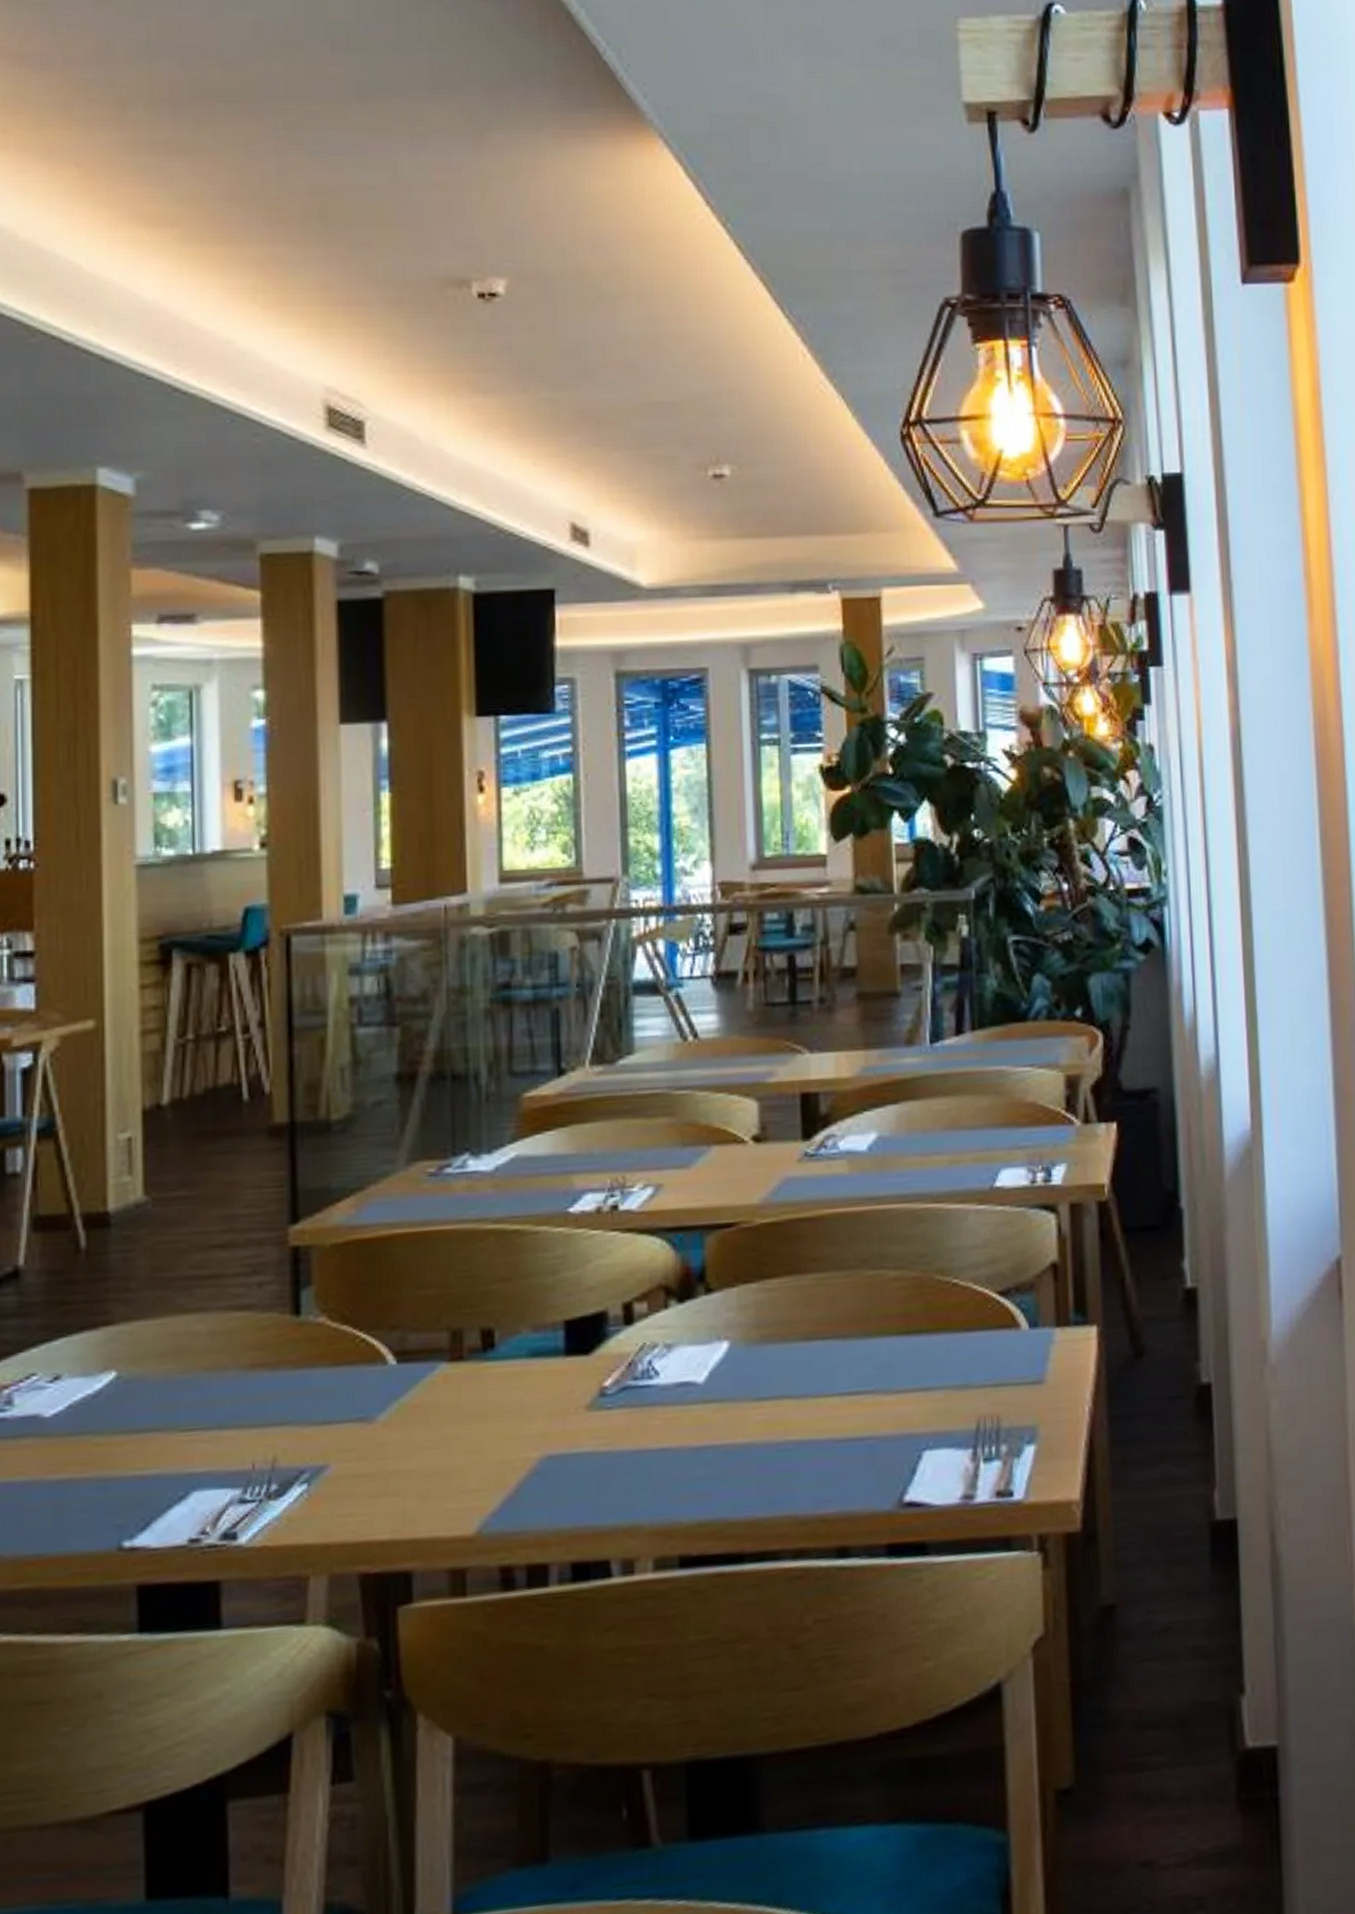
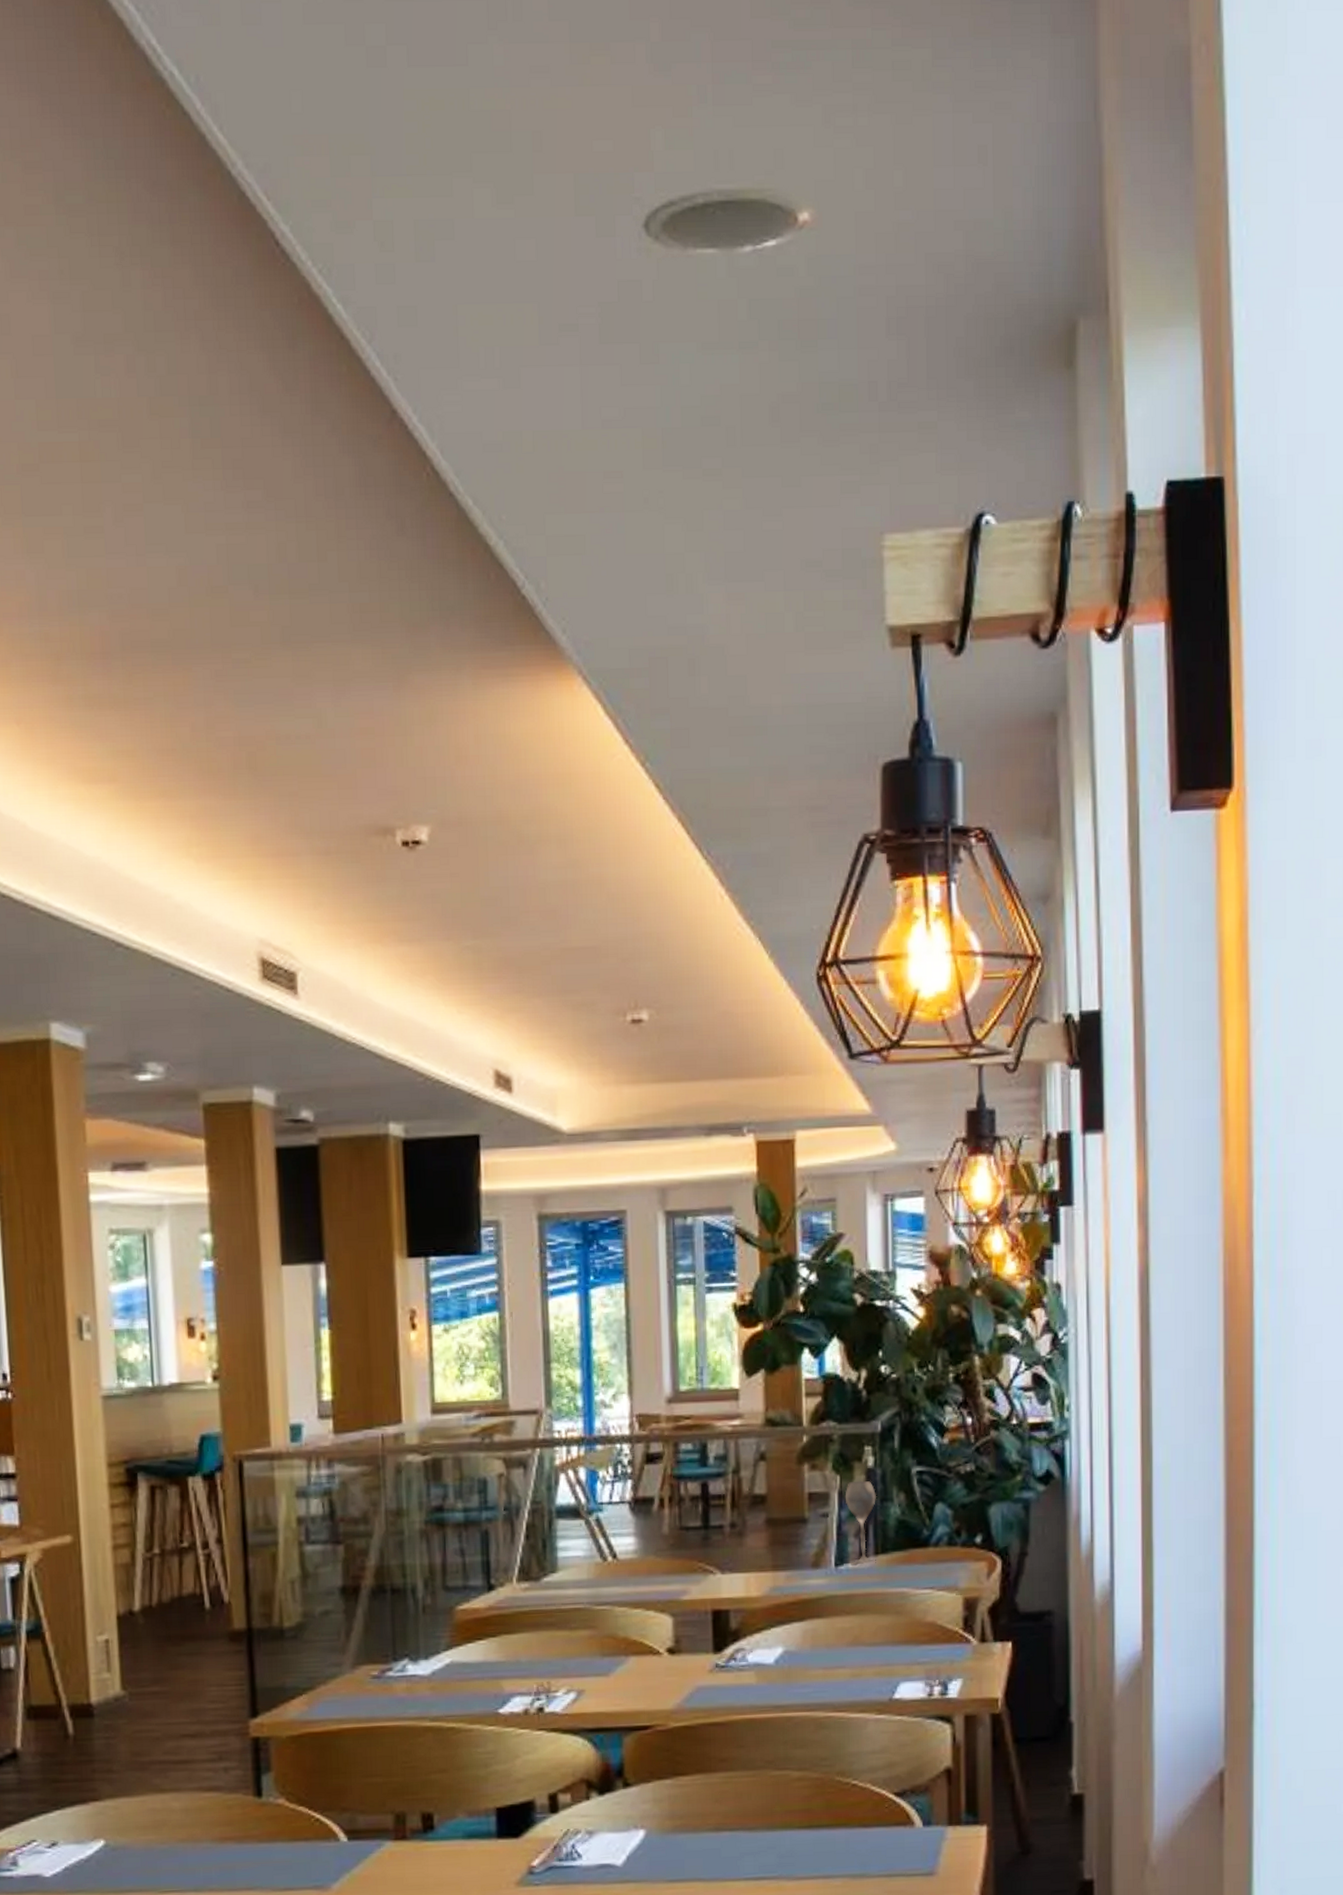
wineglass: none [938,951,973,1041] -> present [845,1481,877,1564]

